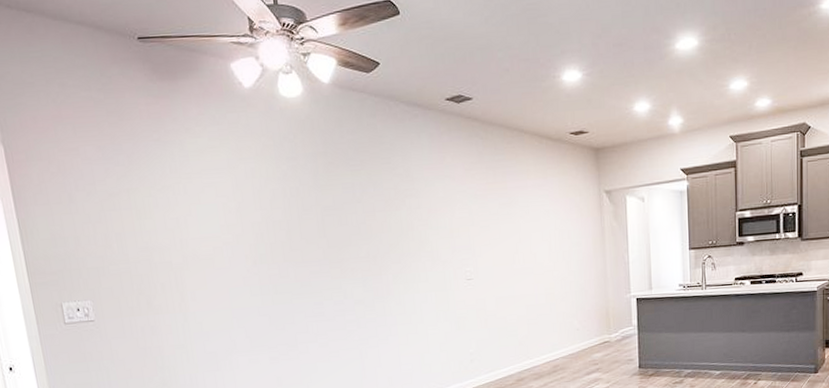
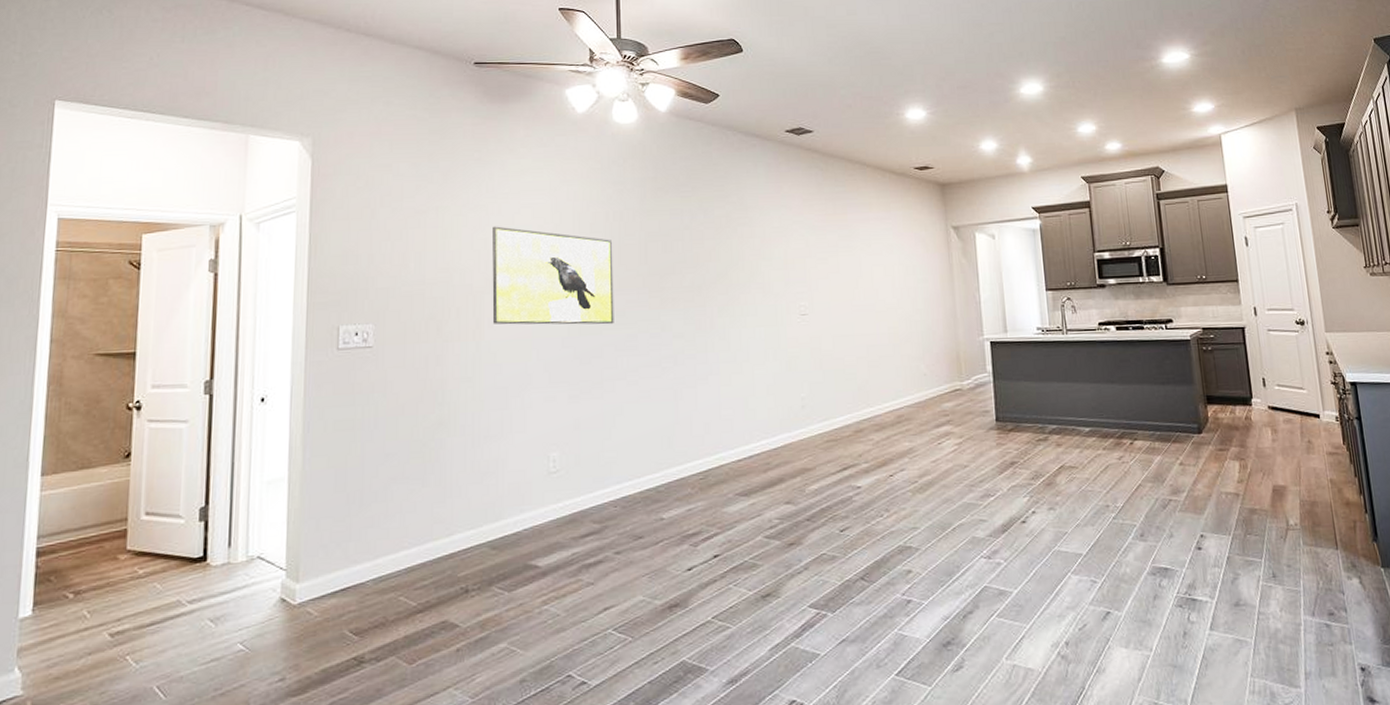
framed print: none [181,205,302,297] -> present [492,226,614,325]

